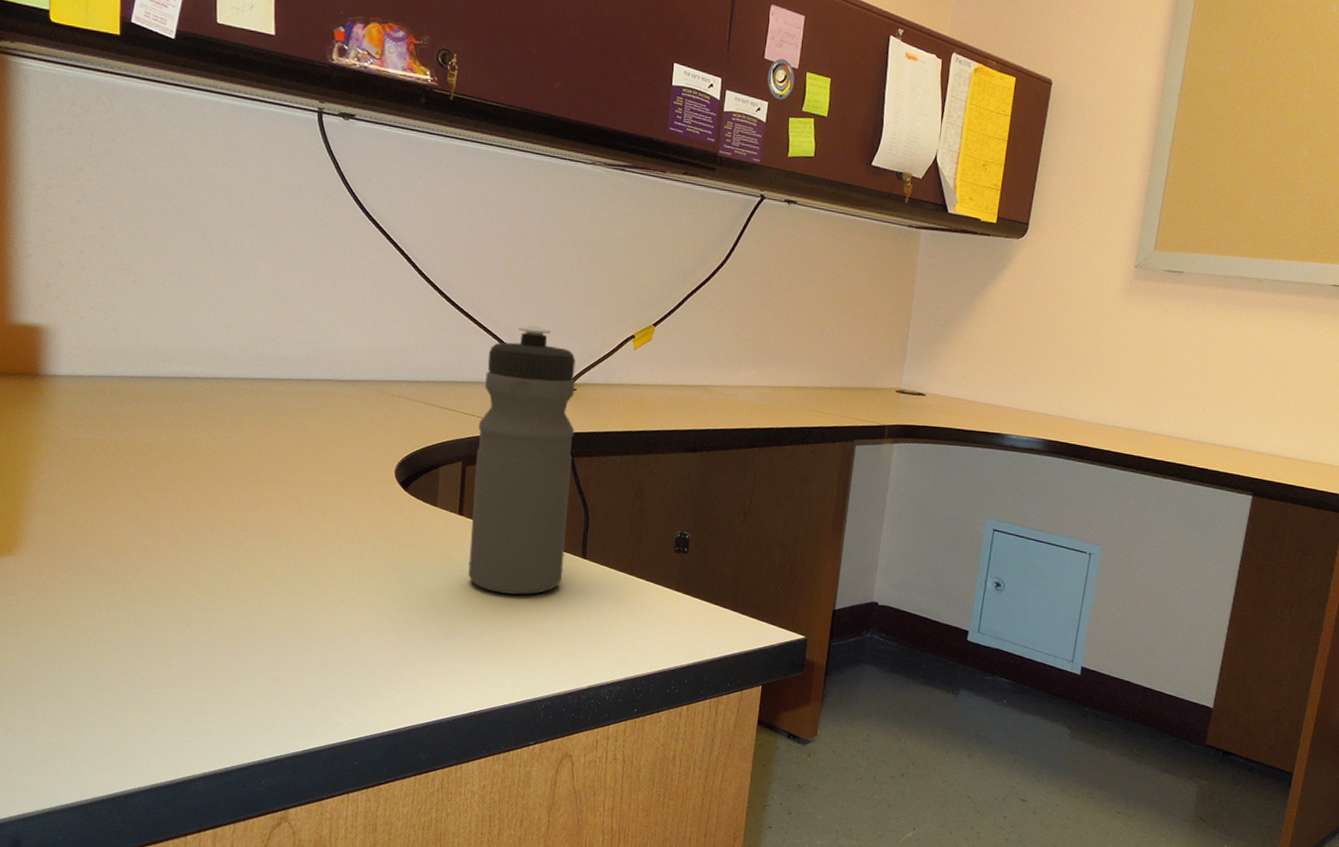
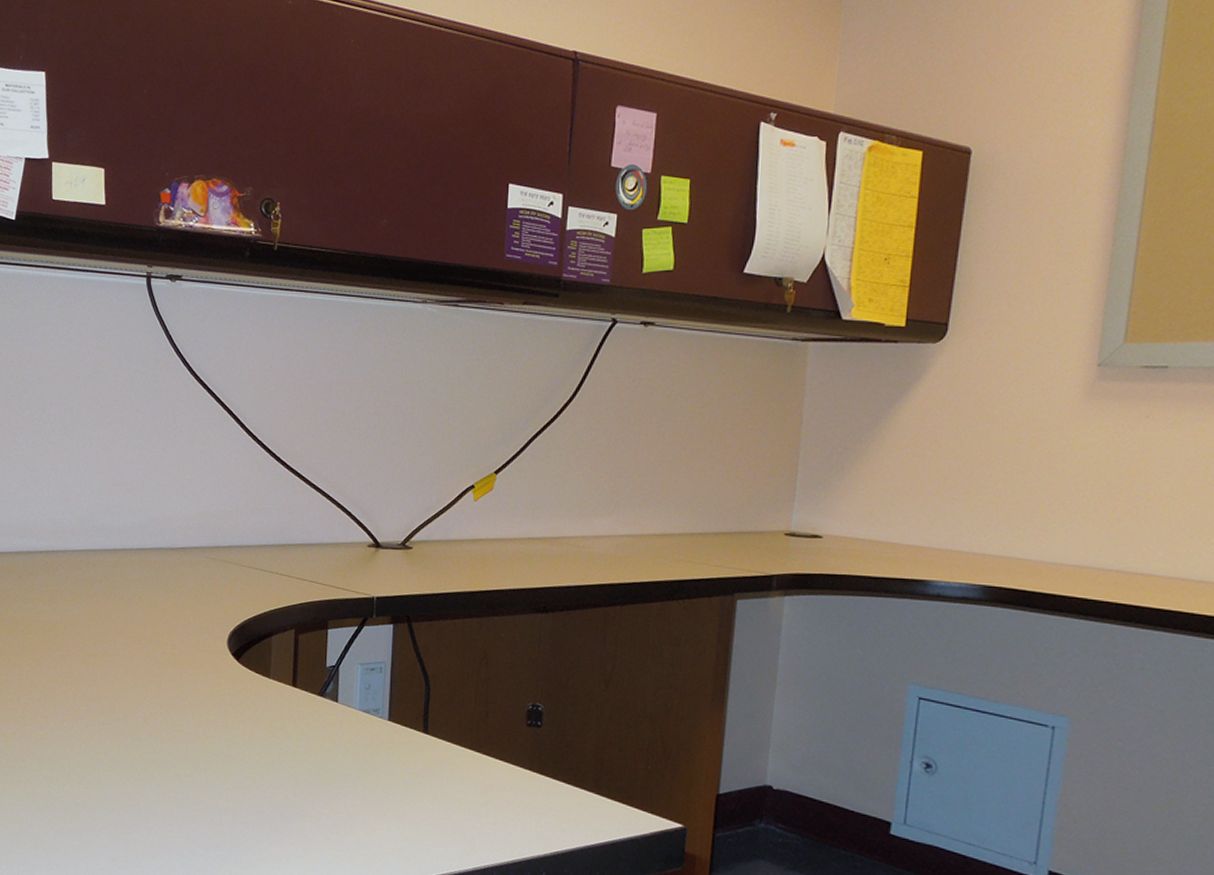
water bottle: present [468,325,576,595] -> none [303,481,412,773]

